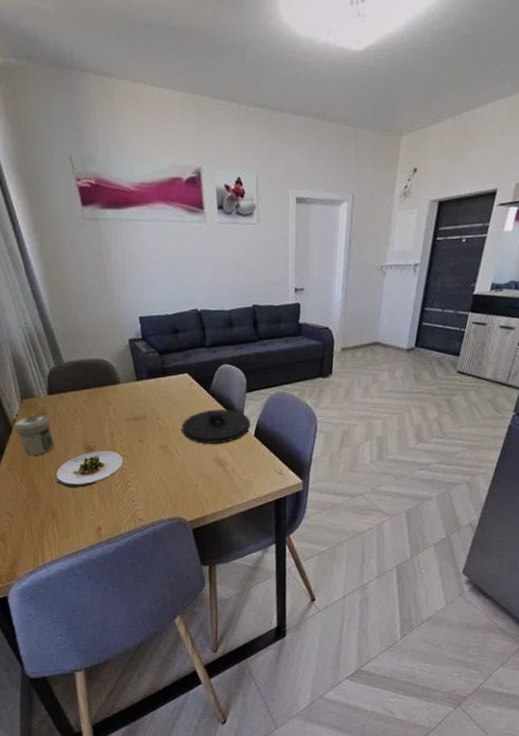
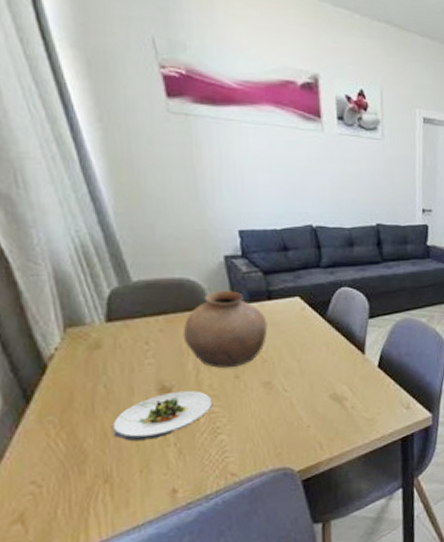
jar: present [14,415,54,456] -> none [50,347,112,402]
pottery: none [100,368,164,434] -> present [183,290,268,369]
plate: present [181,409,251,444] -> none [290,337,374,378]

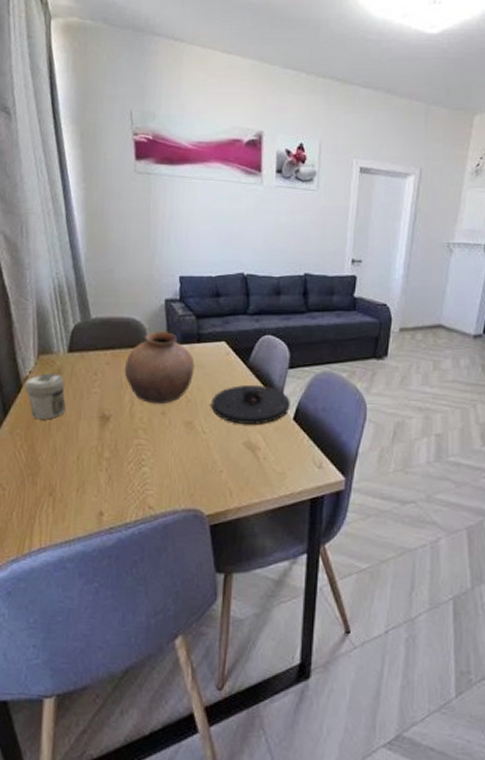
jar: none [50,347,112,402] -> present [24,373,66,420]
salad plate: present [112,390,213,442] -> none [61,420,141,462]
plate: none [290,337,374,378] -> present [211,384,290,424]

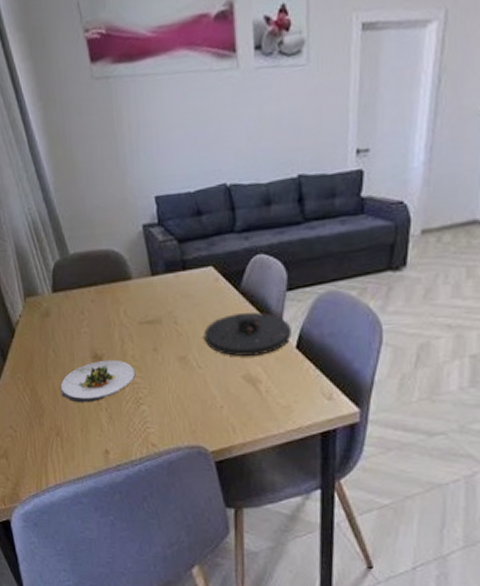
jar: present [24,373,66,420] -> none [17,316,59,363]
salad plate: none [61,420,141,462] -> present [60,359,136,403]
pottery: present [124,330,195,405] -> none [110,260,183,341]

